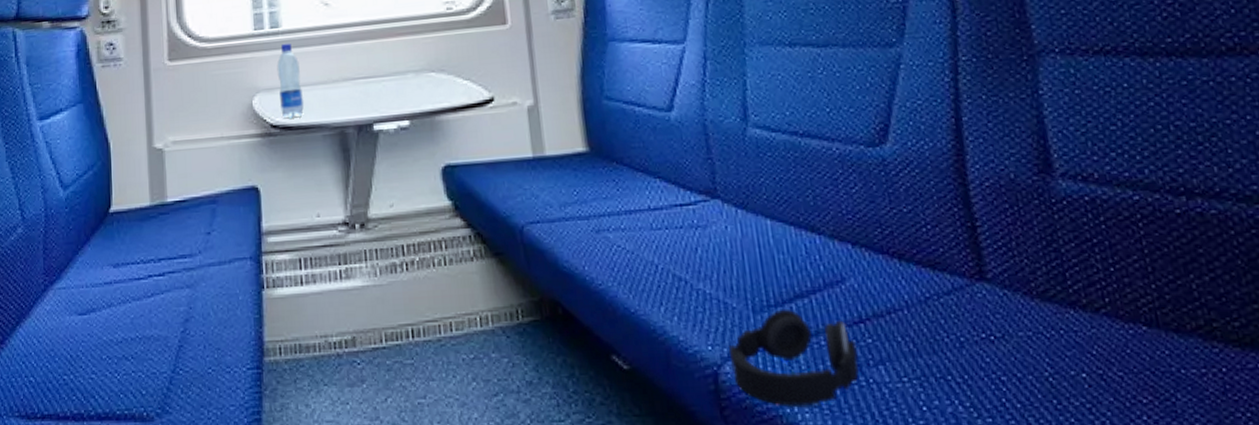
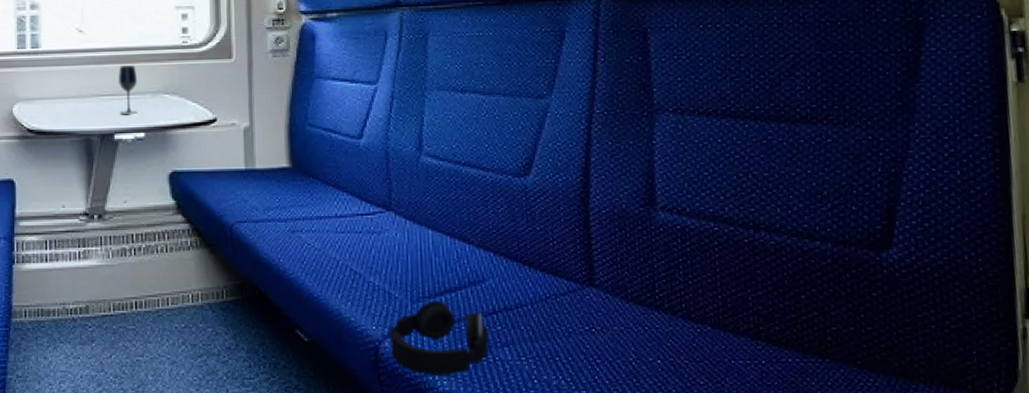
bottle: present [276,43,304,119] -> none [35,62,56,125]
wine glass: none [373,39,399,101] -> present [118,64,138,115]

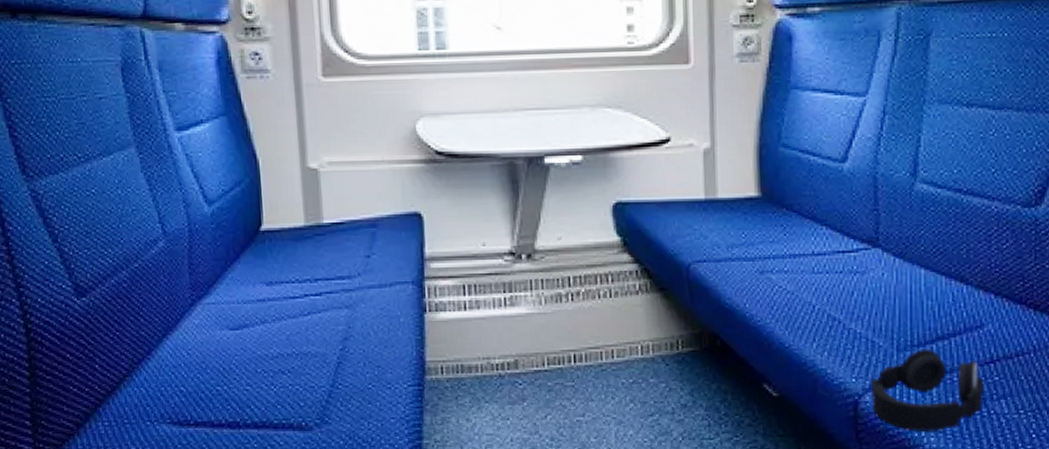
wine glass: present [118,64,138,115] -> none [547,70,572,134]

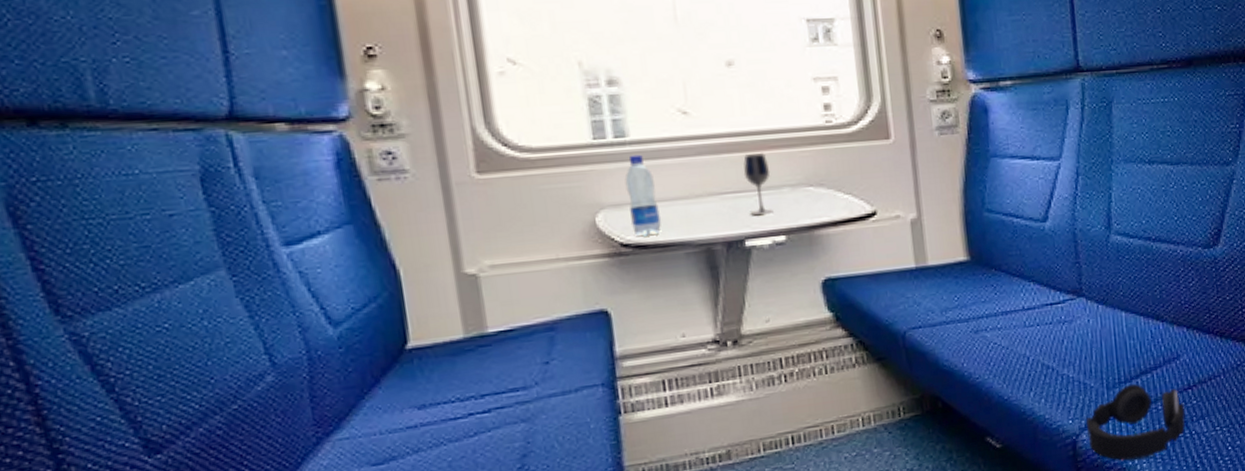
bottle: none [443,66,471,146] -> present [624,154,661,237]
wine glass: none [547,70,572,134] -> present [743,152,774,216]

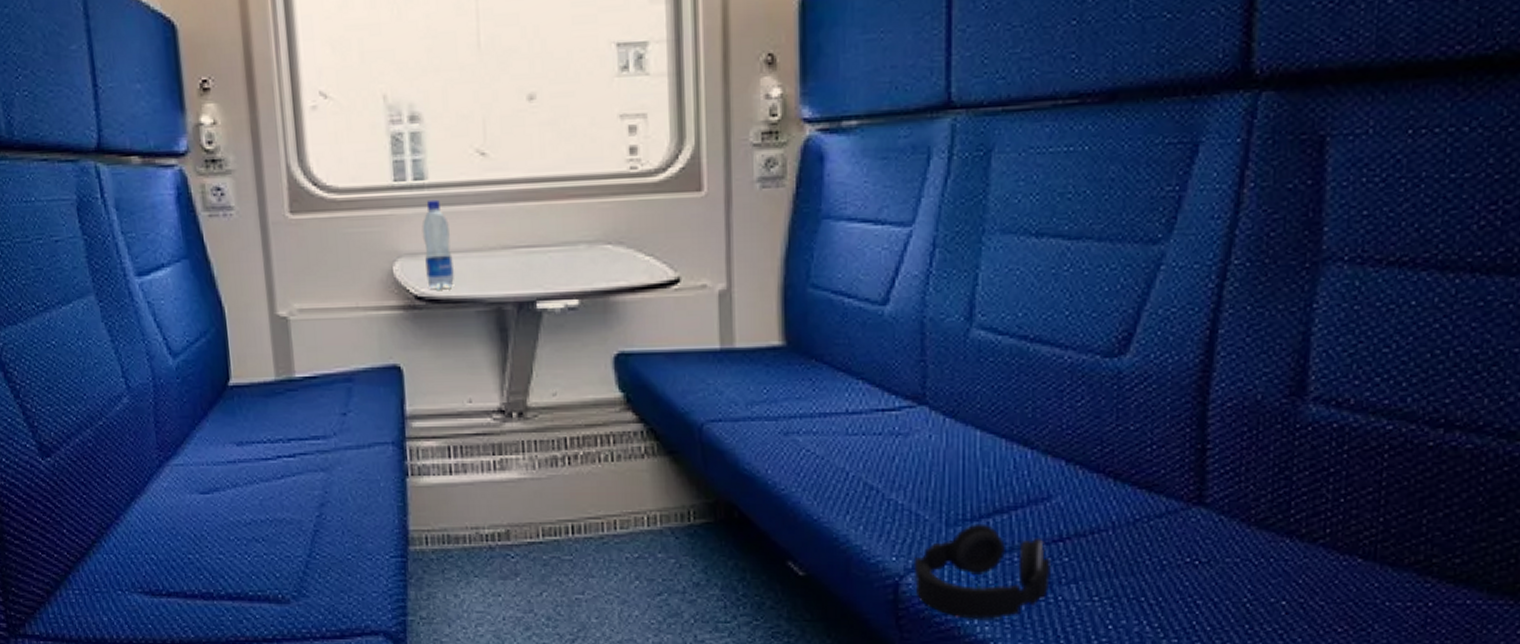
wine glass: present [743,152,774,216] -> none [538,201,568,275]

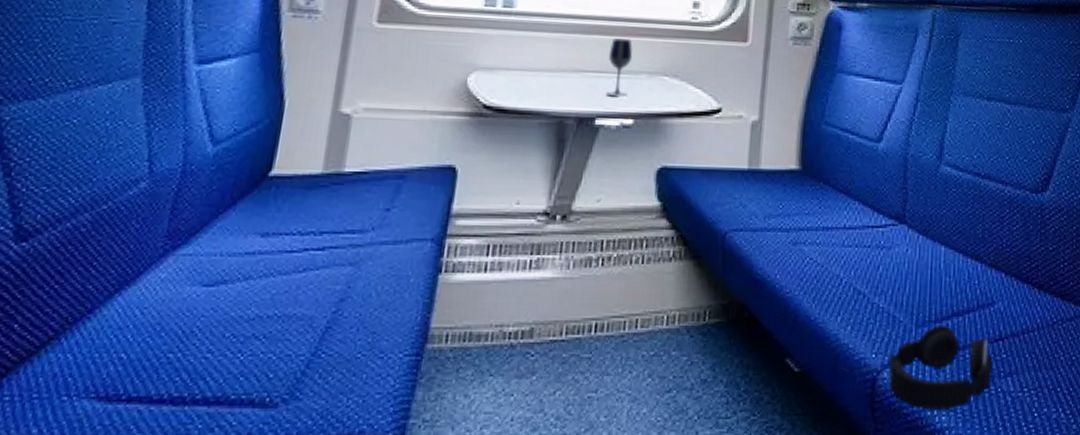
bottle: present [421,199,454,290] -> none [497,24,528,102]
wine glass: none [538,201,568,275] -> present [607,38,633,97]

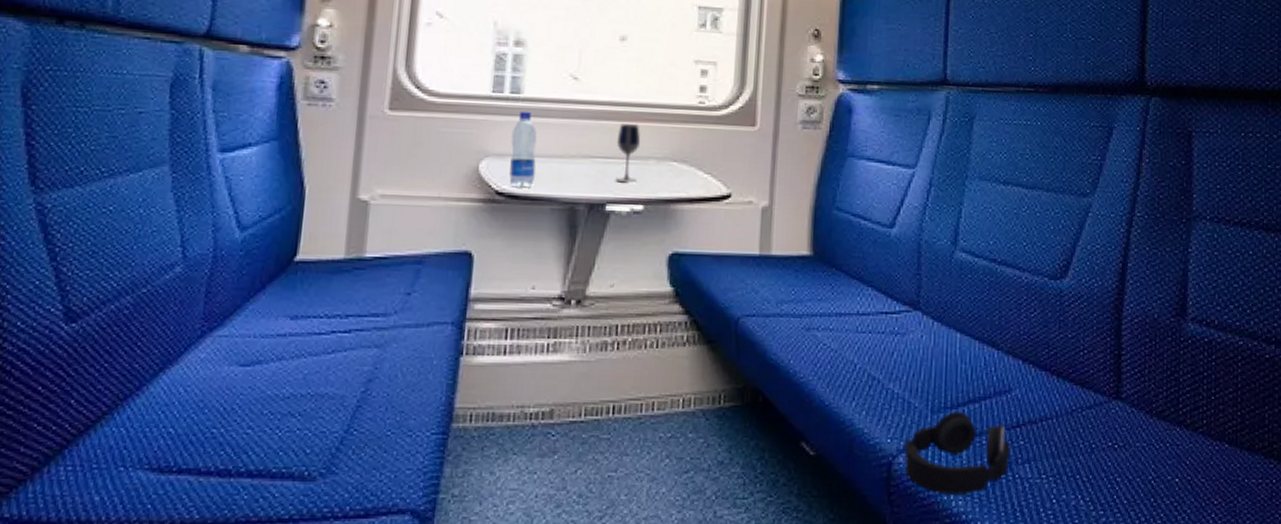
bottle: none [497,24,528,102] -> present [509,111,537,188]

